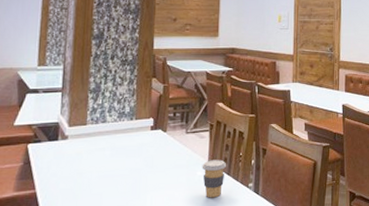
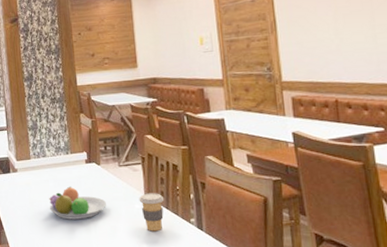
fruit bowl: none [101,154,167,191] -> present [48,186,106,220]

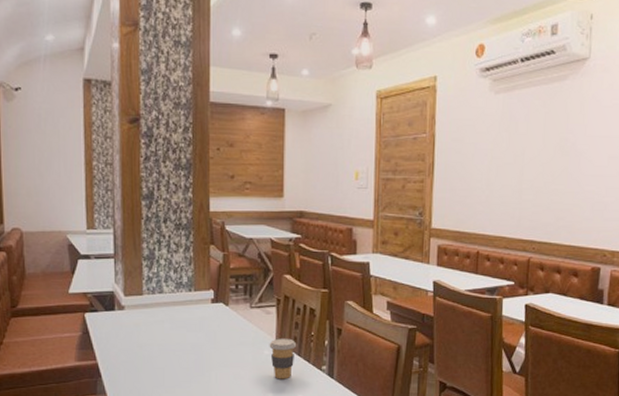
fruit bowl: present [48,186,106,220] -> none [162,328,231,366]

